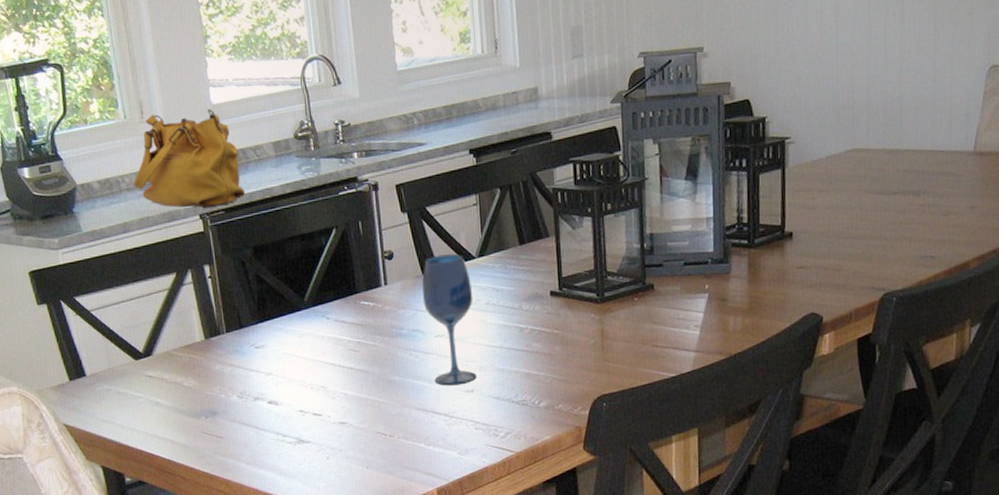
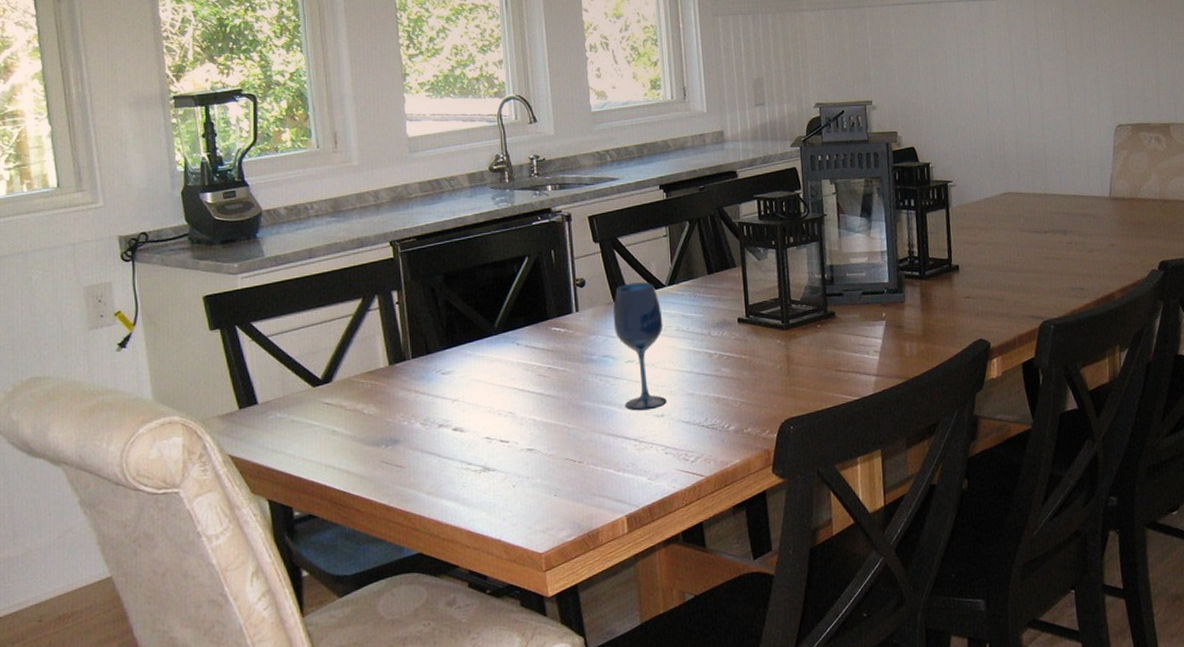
handbag: present [133,109,246,208] -> none [322,141,438,235]

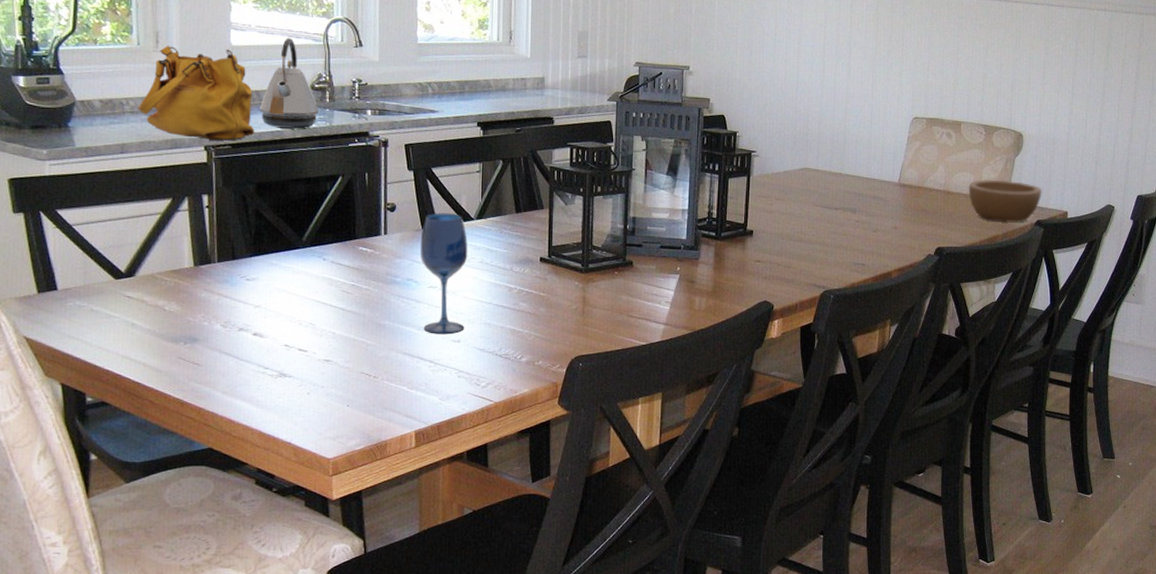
handbag: none [322,141,438,235] -> present [137,45,255,141]
kettle: none [440,122,499,215] -> present [259,38,318,129]

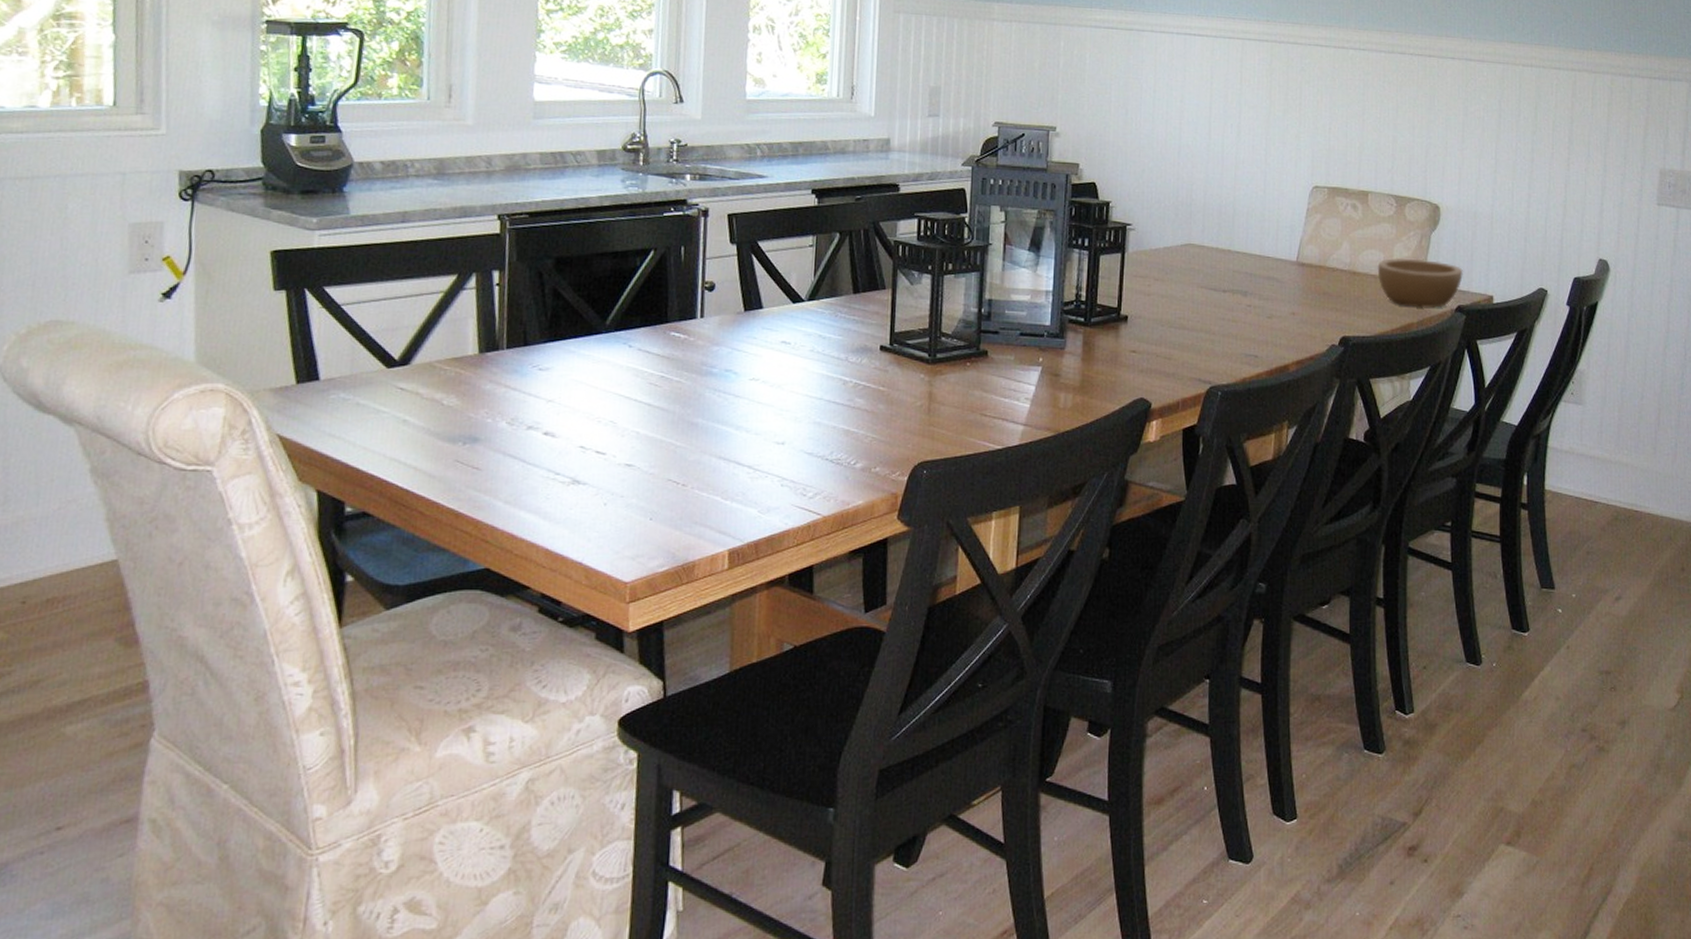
handbag: present [137,45,255,141] -> none [423,100,557,209]
kettle: present [259,38,318,129] -> none [562,92,630,196]
wineglass: present [419,213,468,335] -> none [741,293,797,436]

